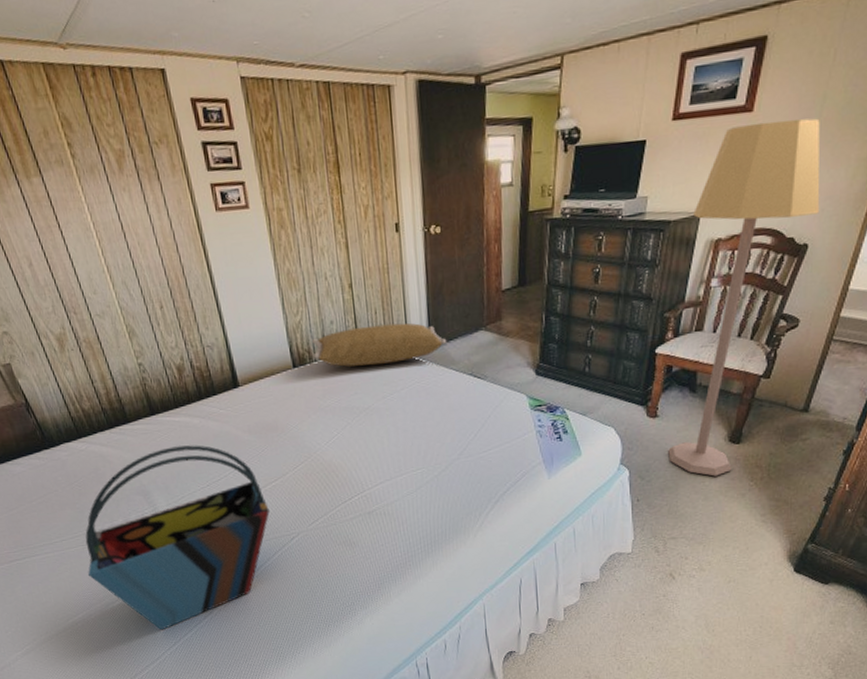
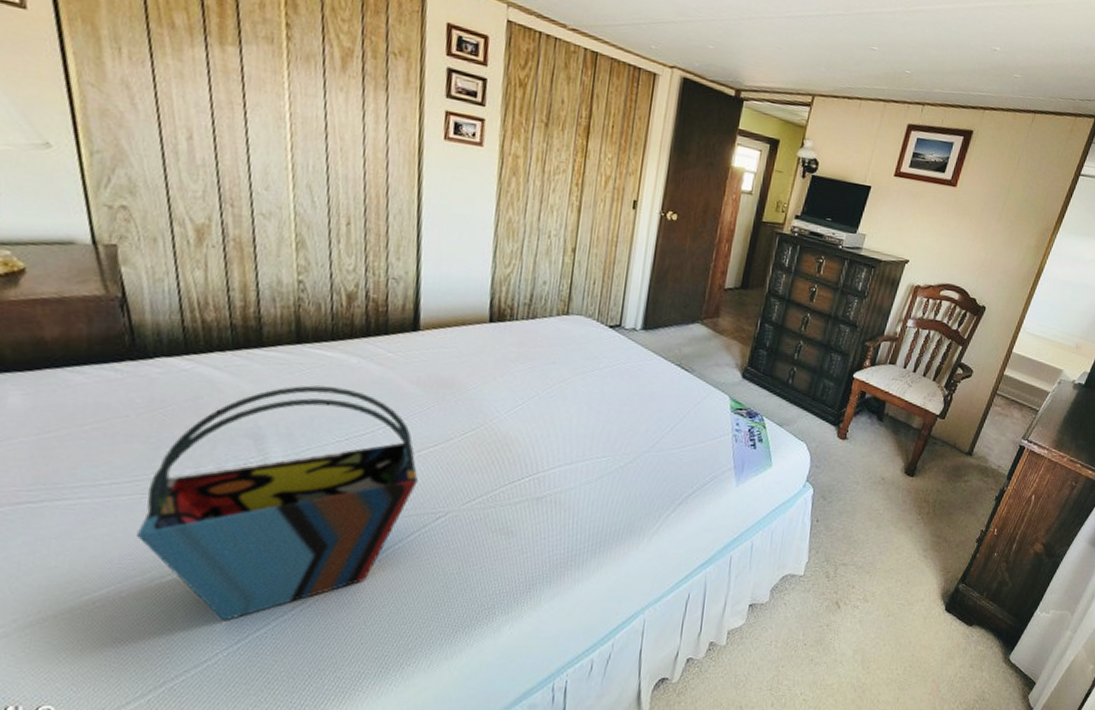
pillow: present [312,323,447,367] -> none [515,293,662,339]
lamp: present [668,118,820,477] -> none [851,195,1004,506]

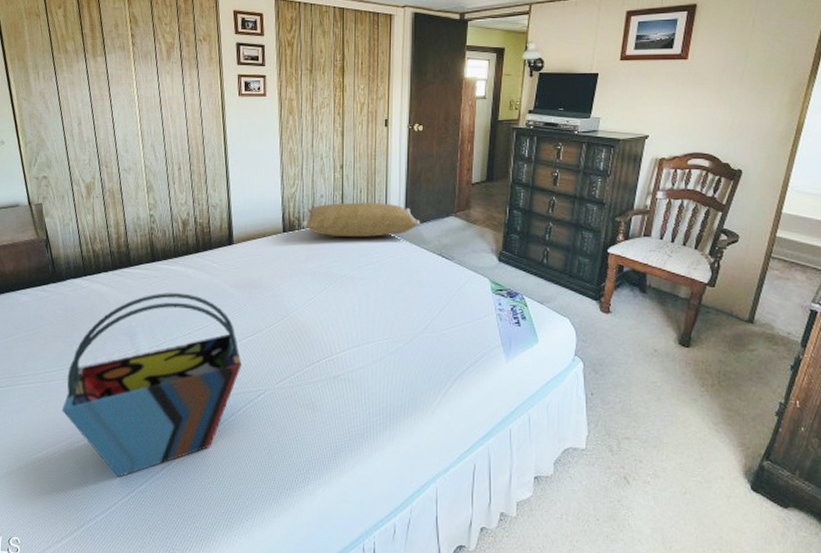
pillow: none [515,293,662,339] -> present [301,202,421,238]

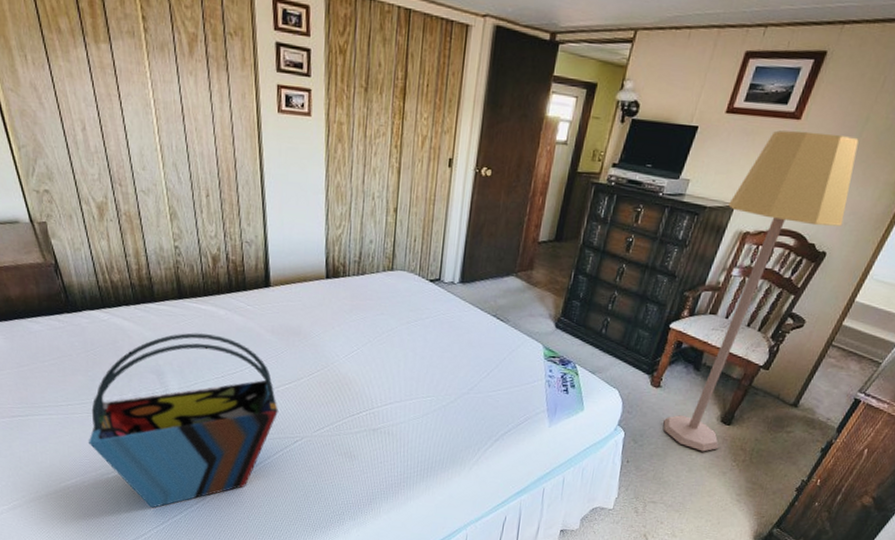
pillow: present [301,202,421,238] -> none [347,251,478,292]
lamp: none [621,68,750,378] -> present [663,130,859,452]

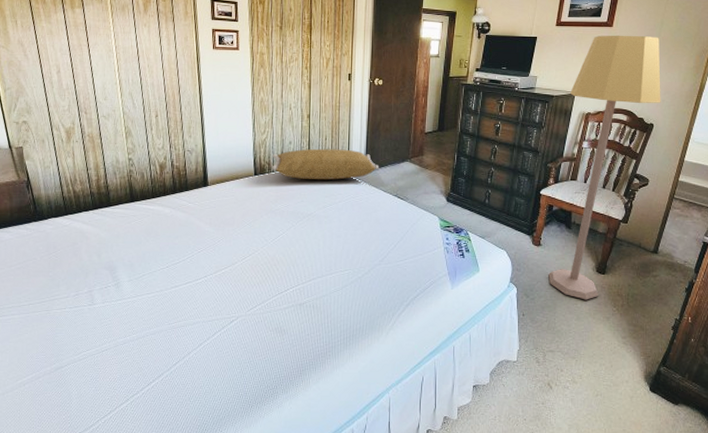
tote bag: present [88,333,278,508] -> none [45,230,216,398]
pillow: none [347,251,478,292] -> present [271,148,380,180]

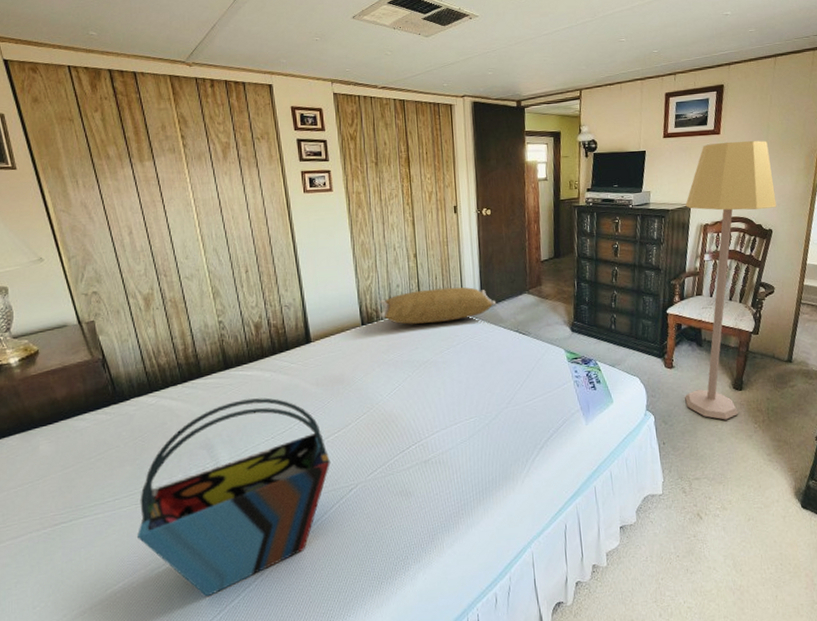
tote bag: none [45,230,216,398] -> present [136,397,330,597]

